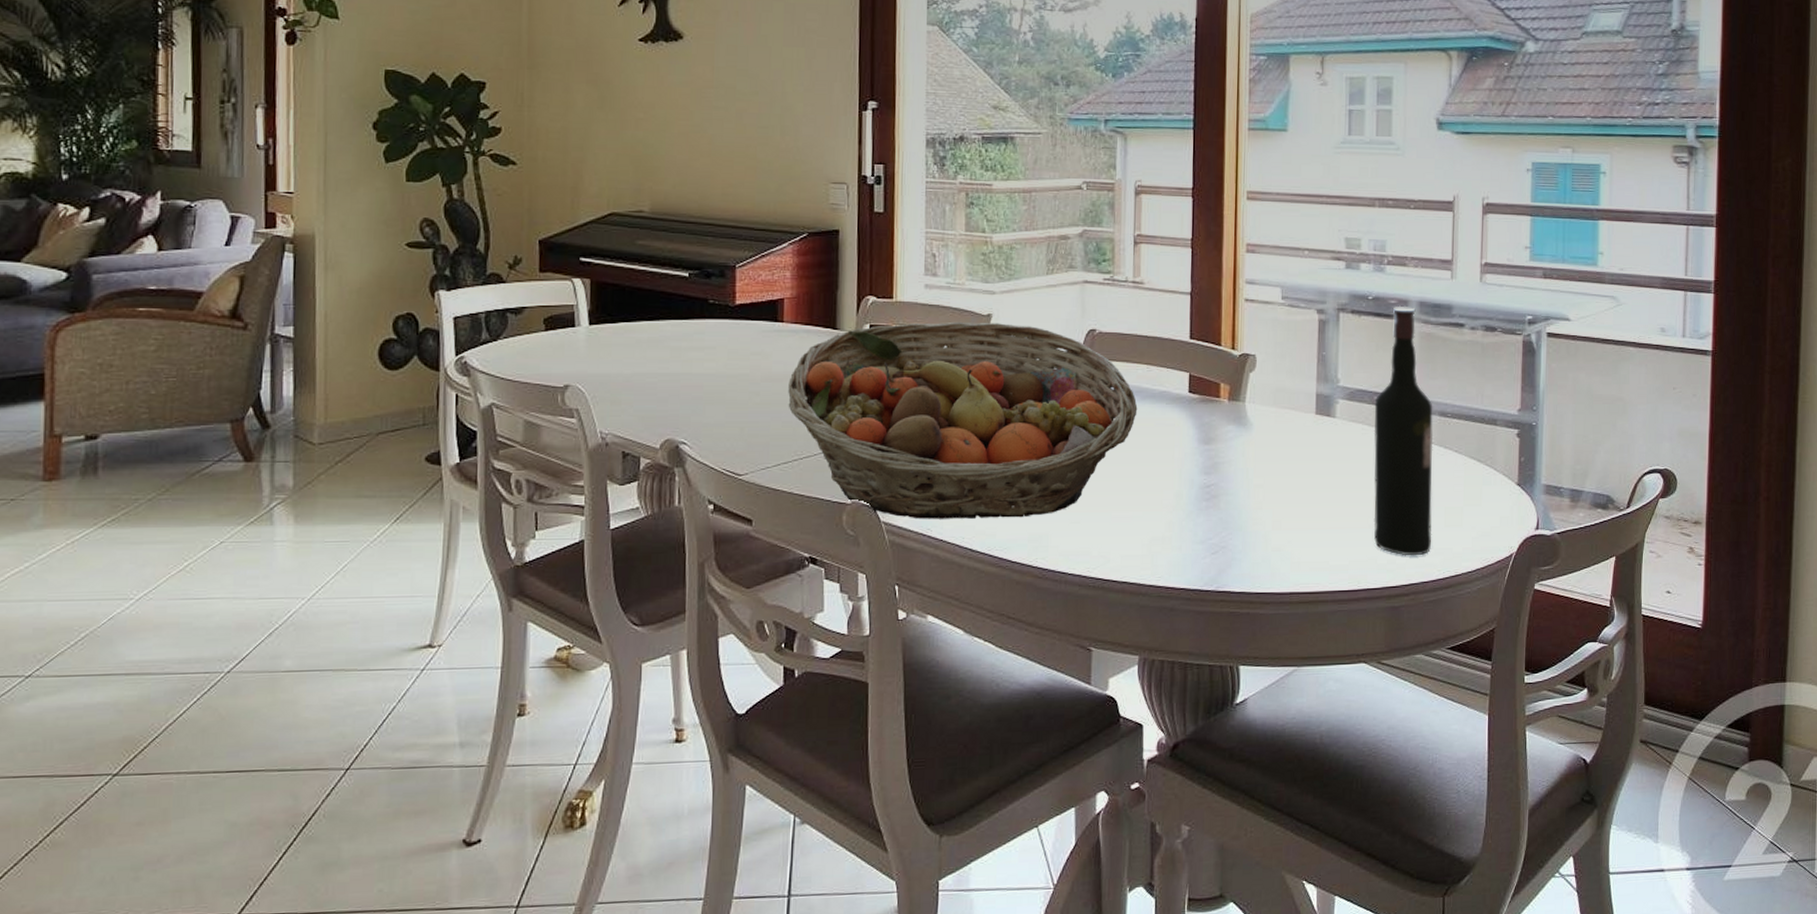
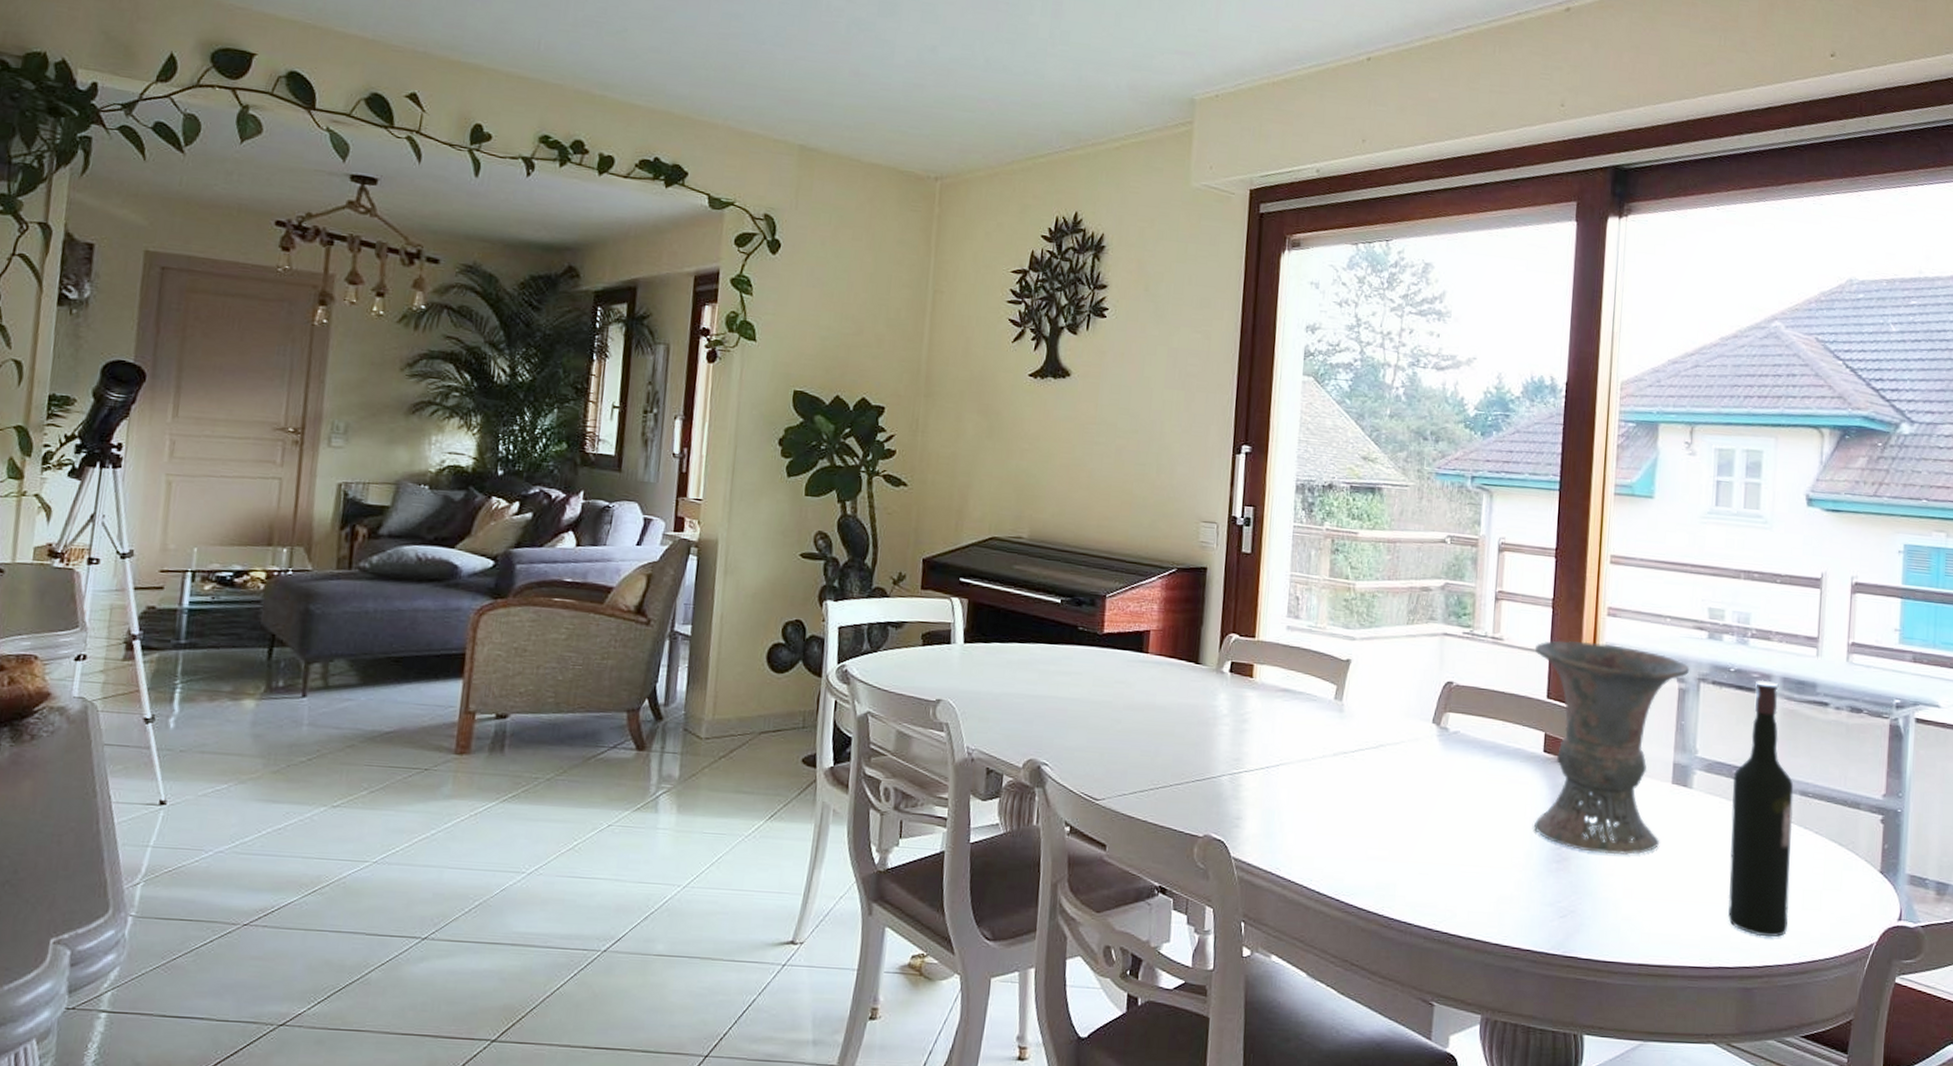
fruit basket: present [788,321,1138,519] -> none [1147,663,1492,865]
vase: none [1175,279,1329,489] -> present [1534,640,1690,855]

